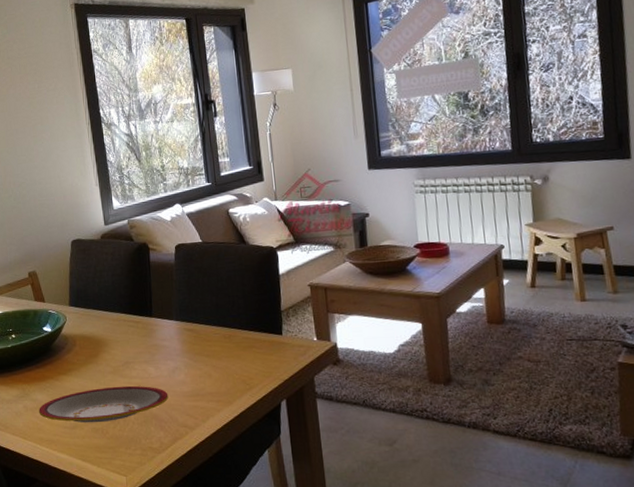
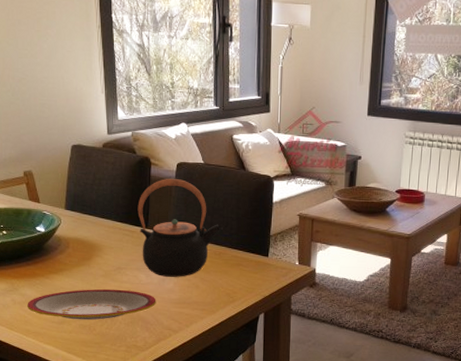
teapot: none [140,261,230,368] -> present [137,179,223,277]

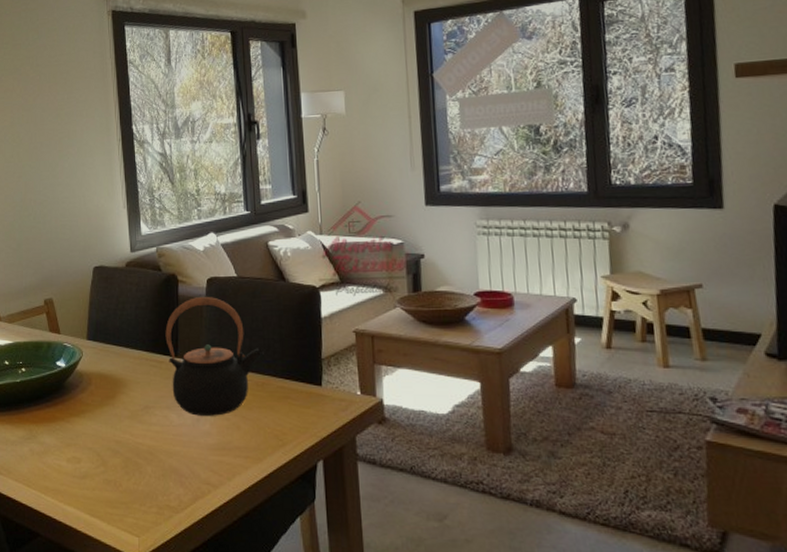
plate: present [27,289,156,320] -> none [46,433,191,474]

